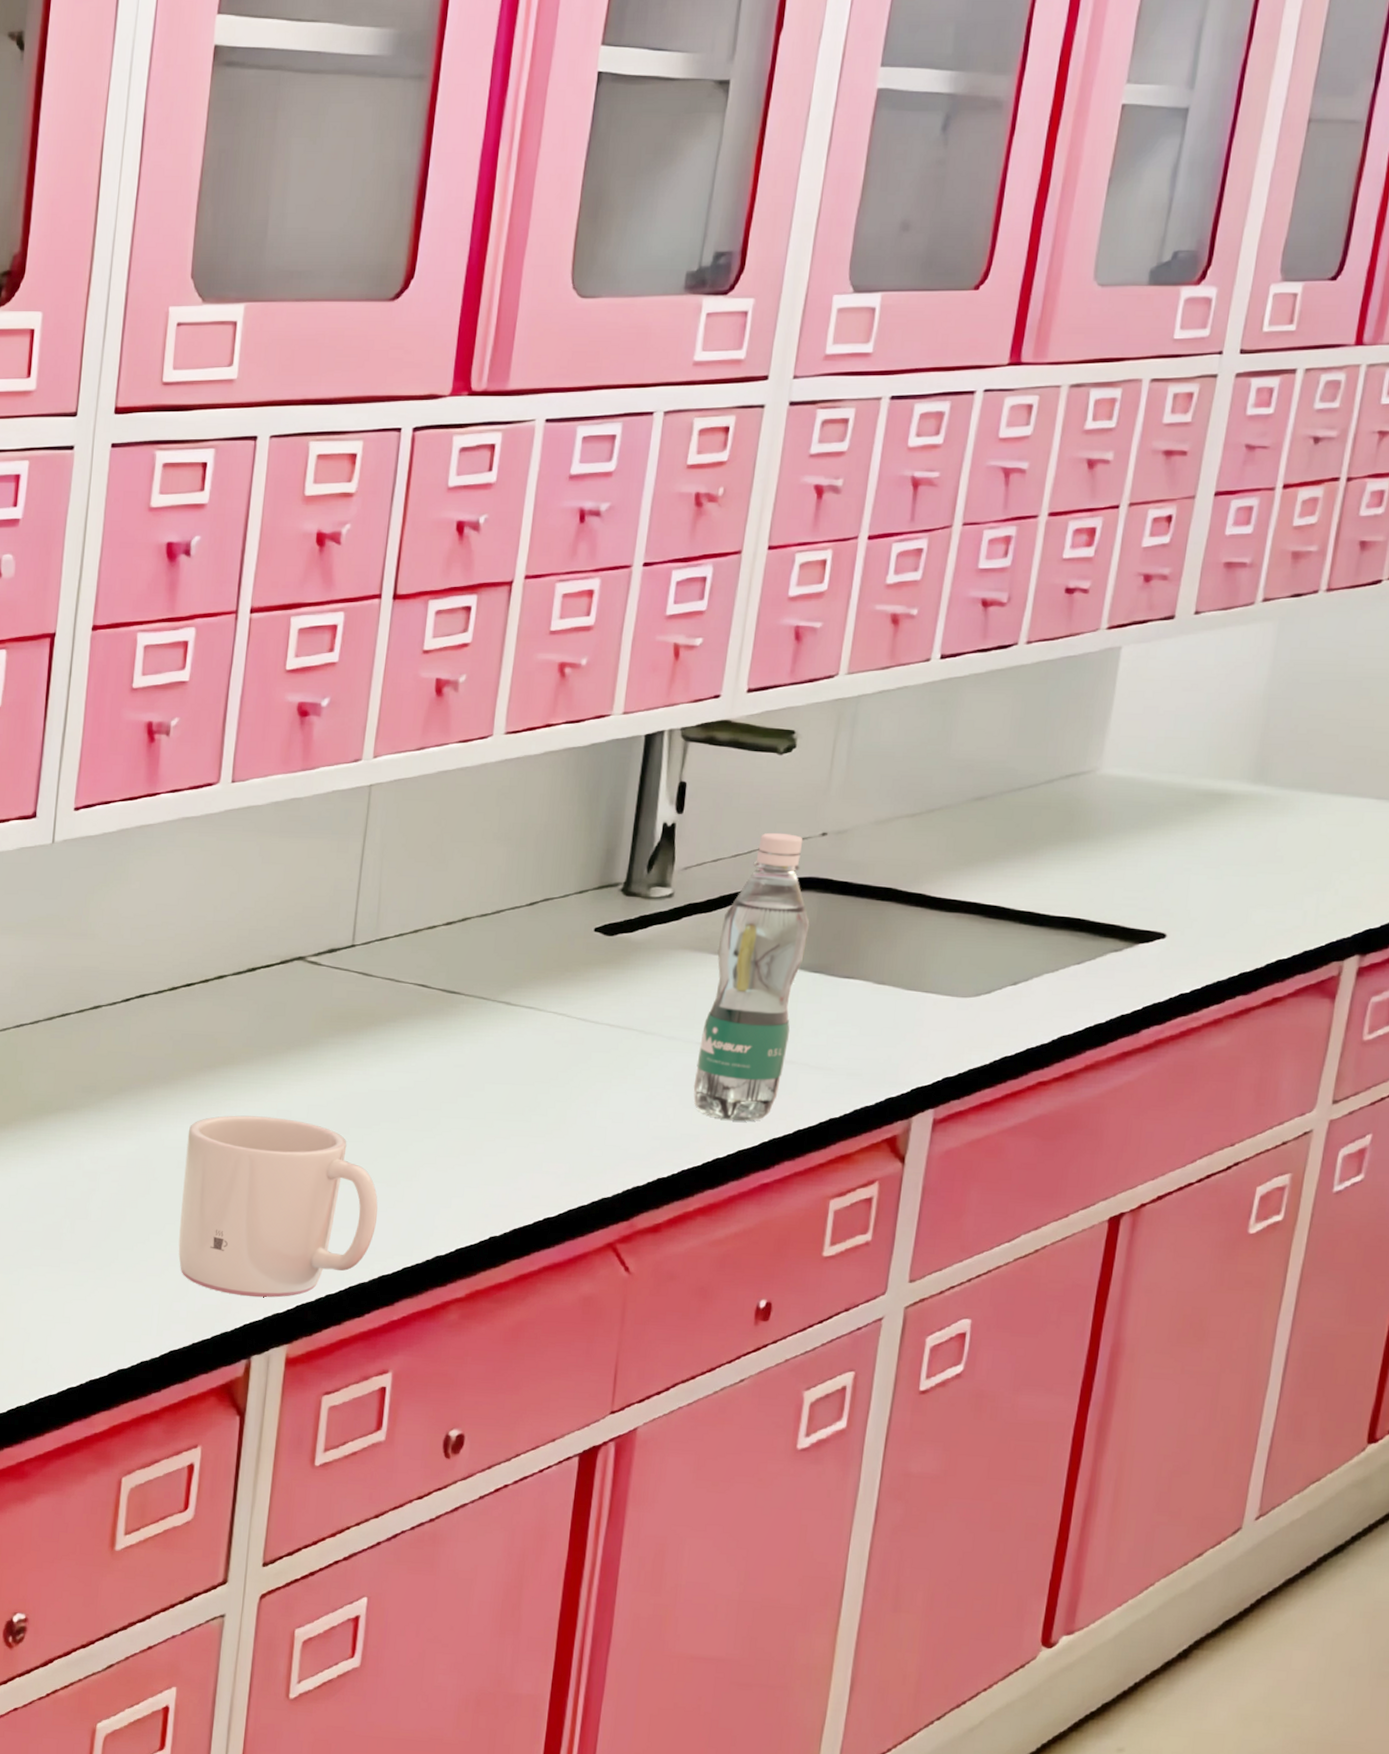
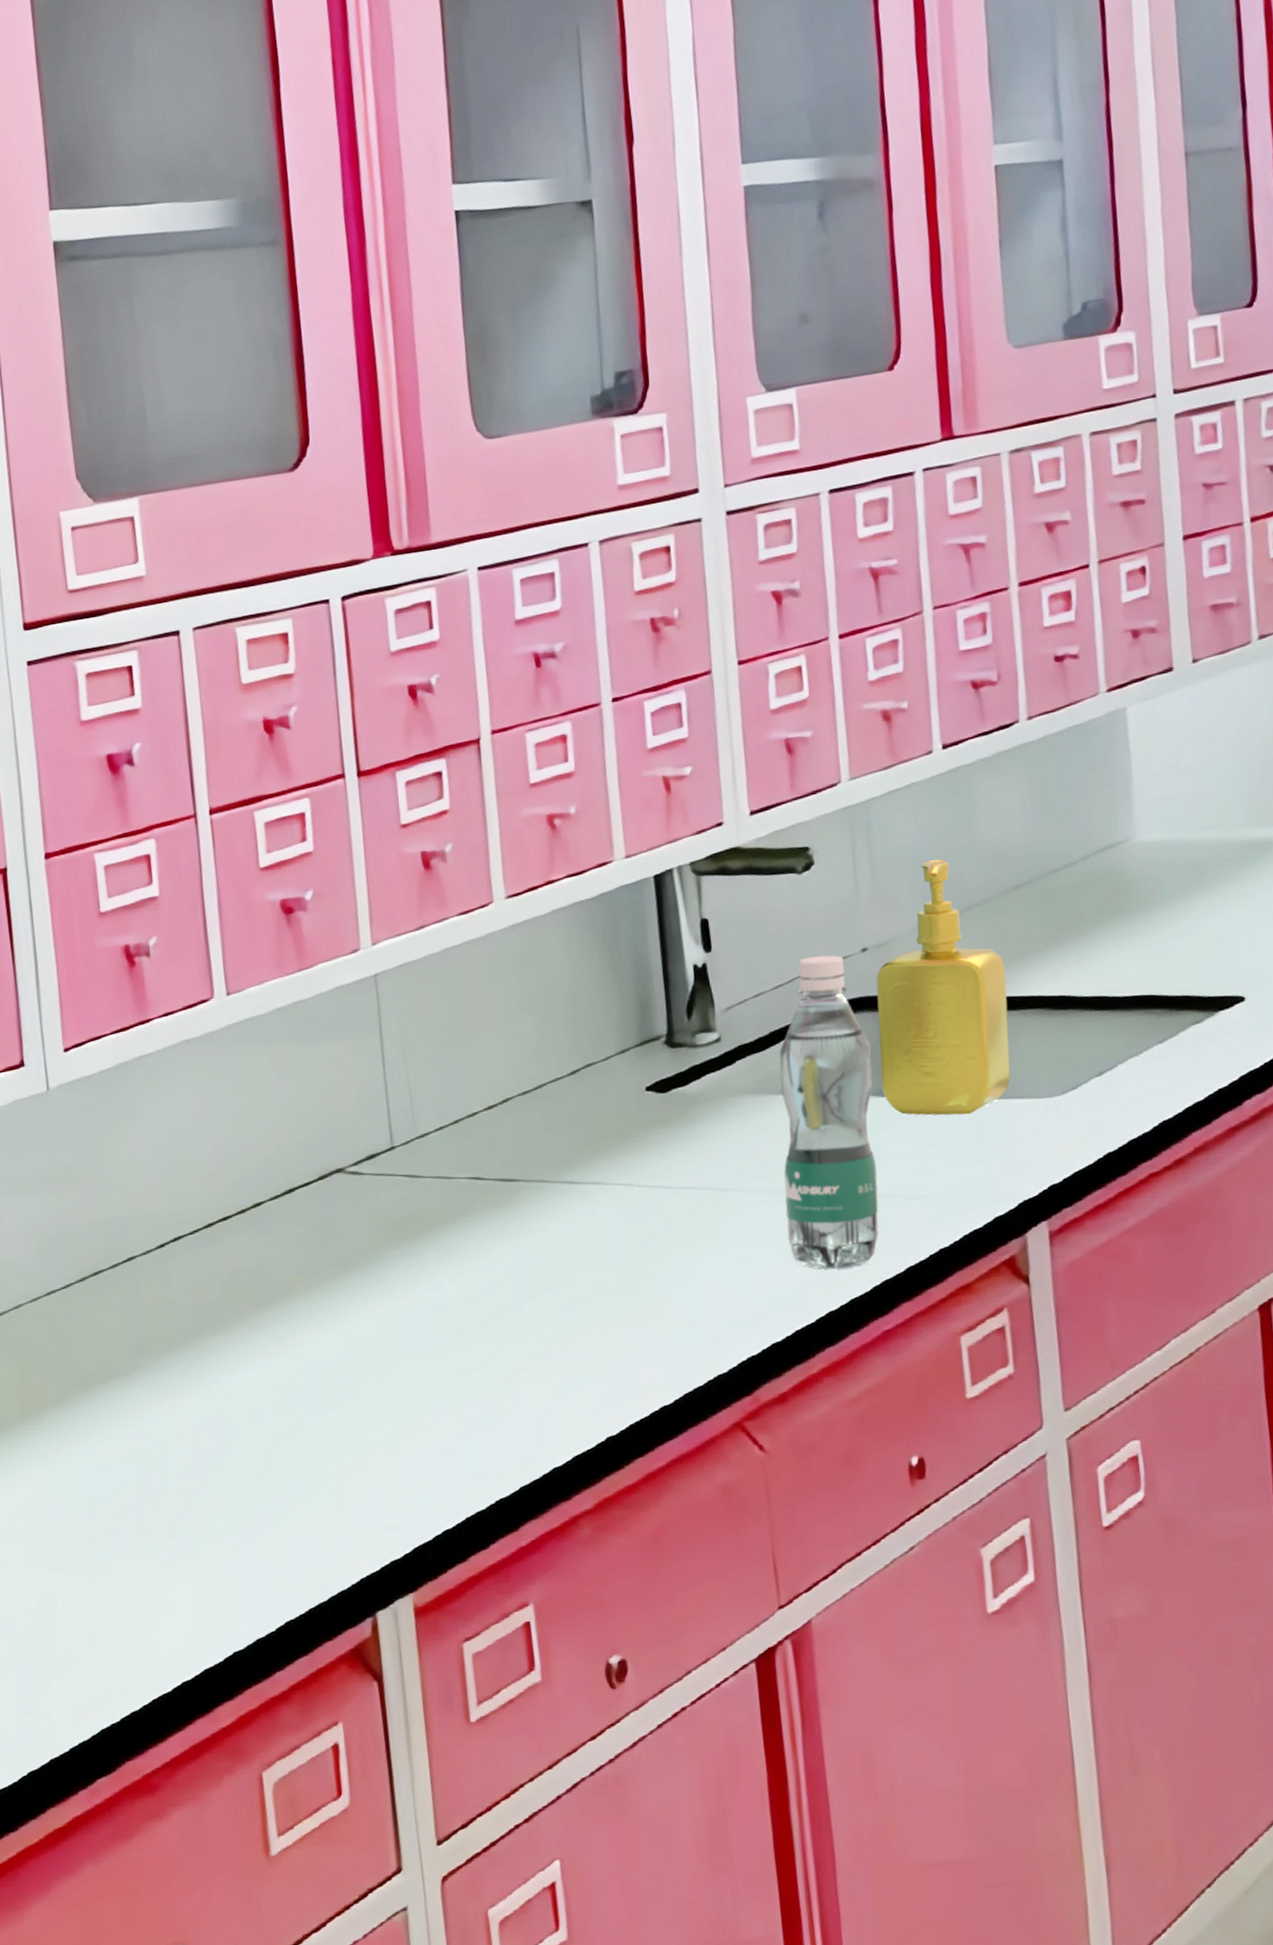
mug: present [178,1115,378,1298] -> none [256,1345,482,1548]
soap dispenser: none [810,761,951,1001] -> present [876,859,1011,1116]

